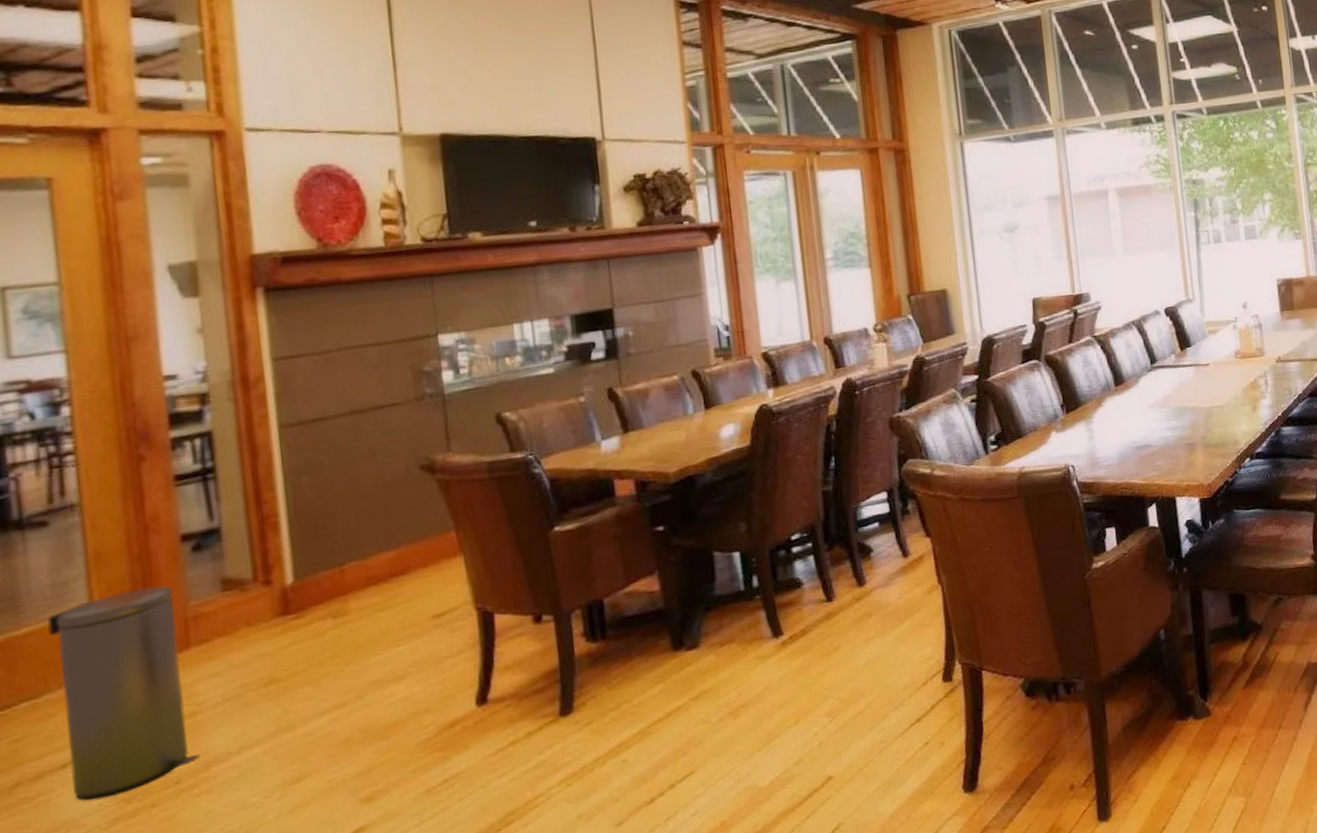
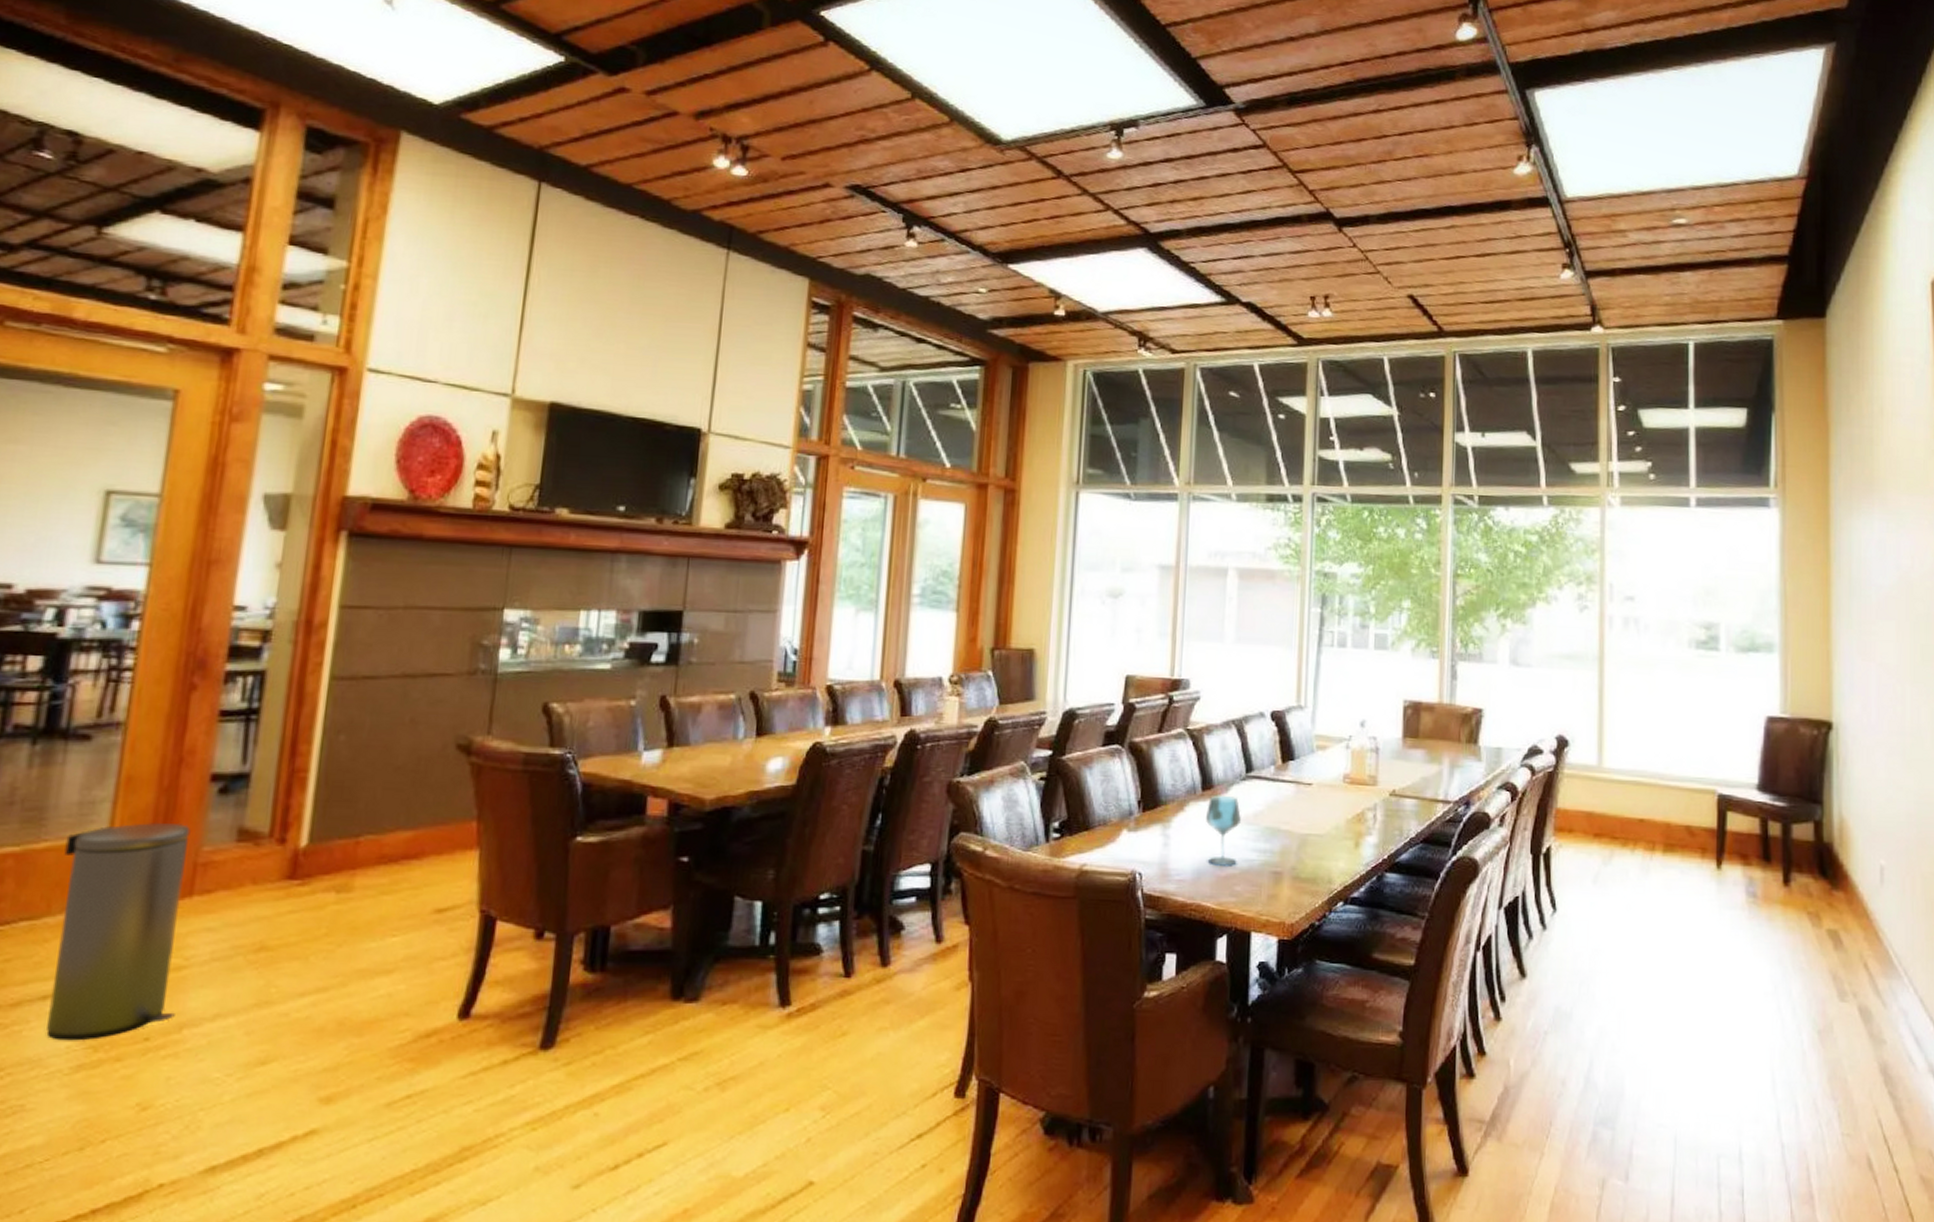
wine glass: none [1121,386,1155,448] -> present [1206,795,1241,867]

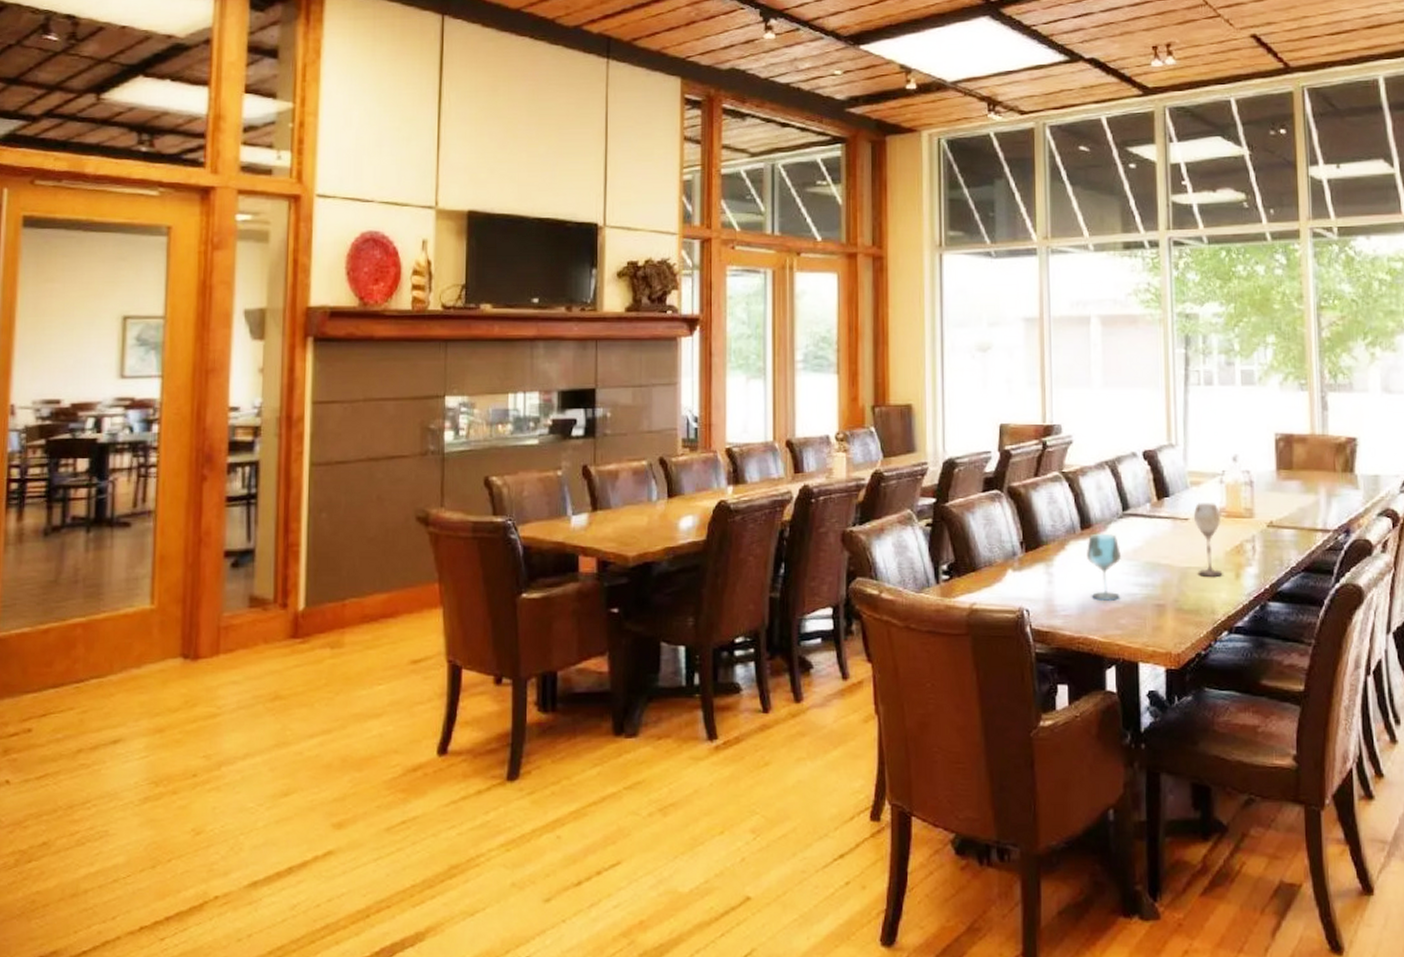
pedal bin: present [46,823,191,1041] -> none [119,594,214,777]
wineglass: none [1317,768,1345,846] -> present [1193,503,1223,578]

